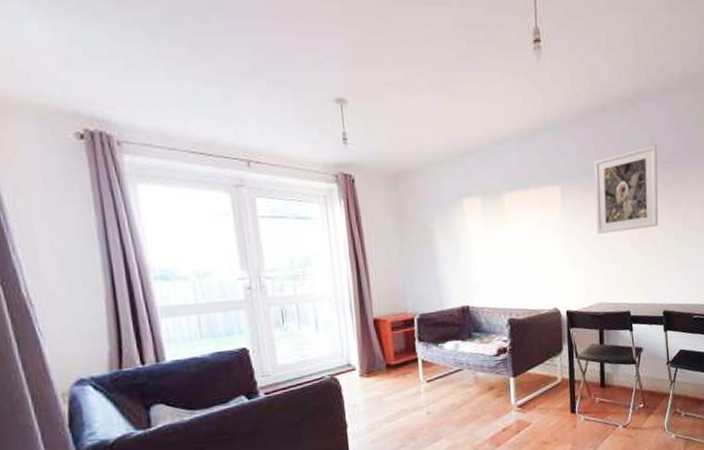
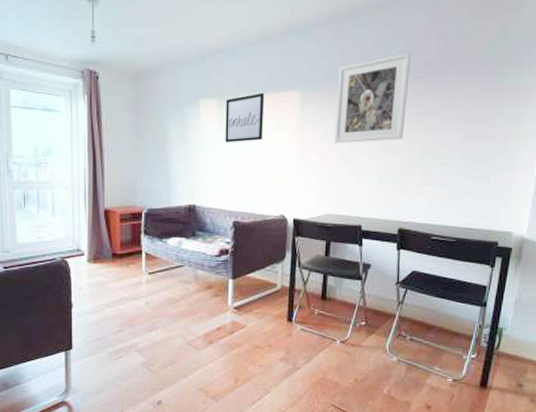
wall art: none [489,188,529,241] -> present [225,92,265,143]

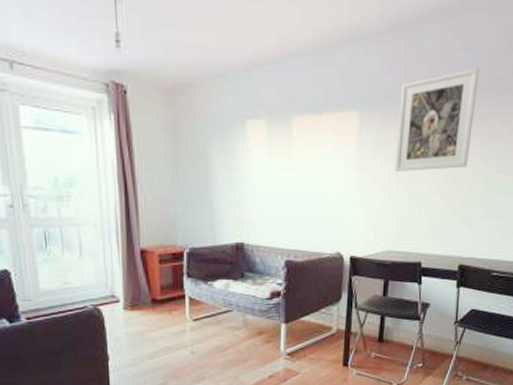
wall art: present [225,92,265,143] -> none [276,112,320,172]

